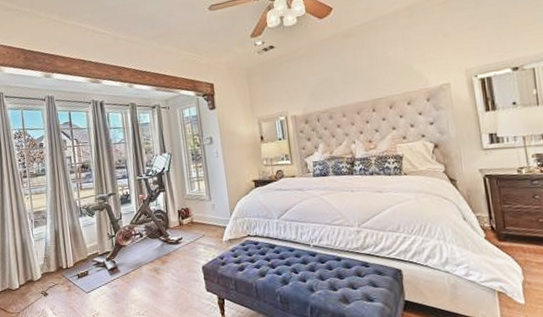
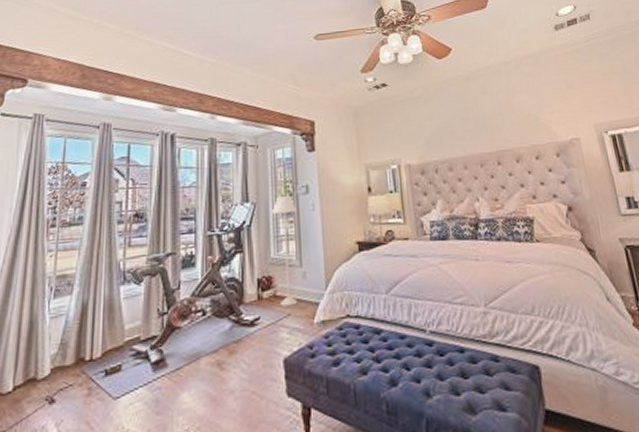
floor lamp: none [185,146,210,230] -> present [272,196,298,307]

